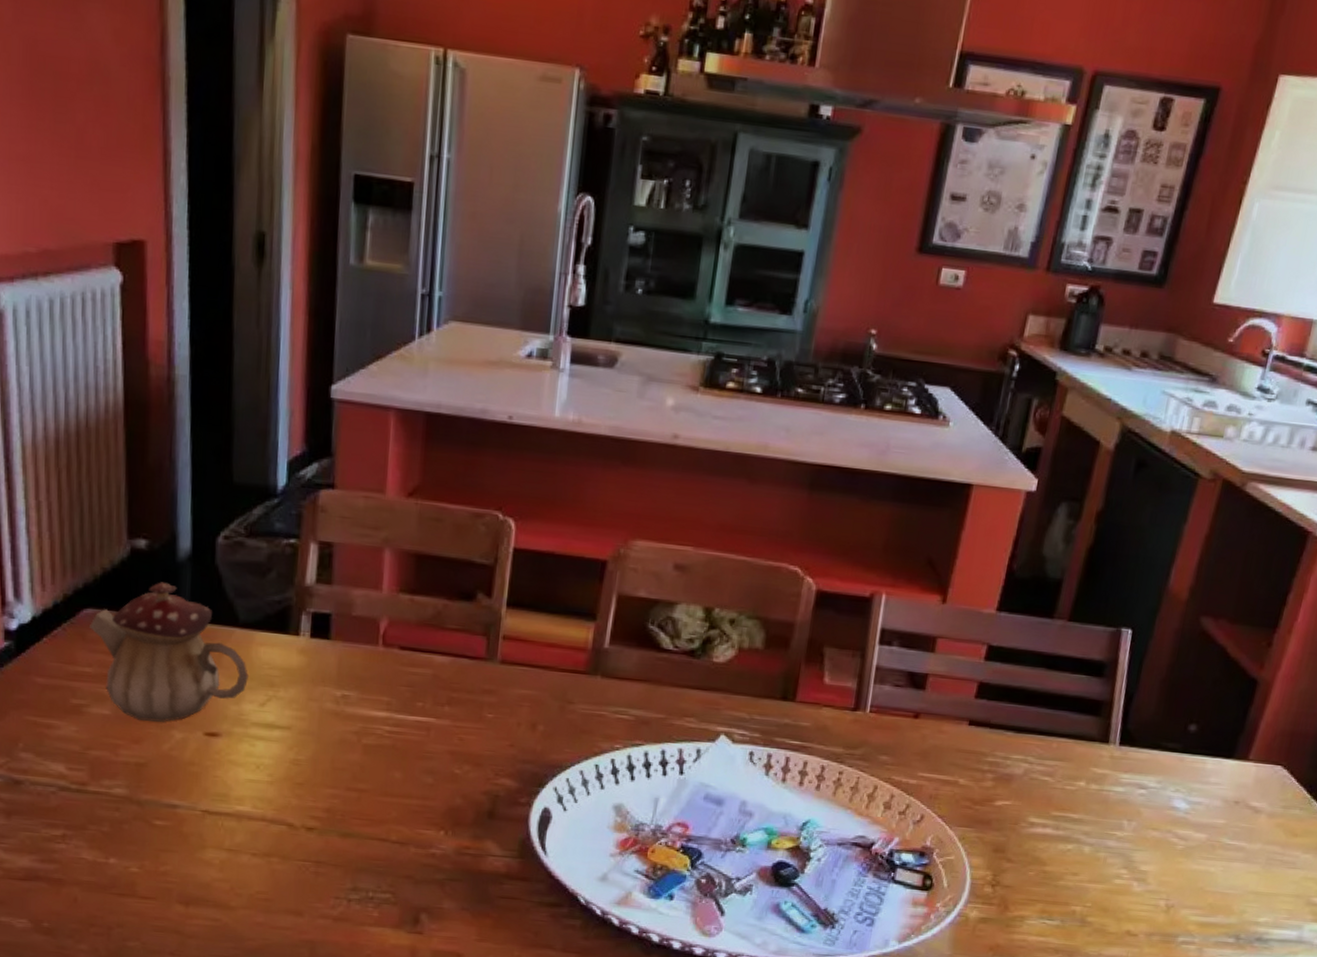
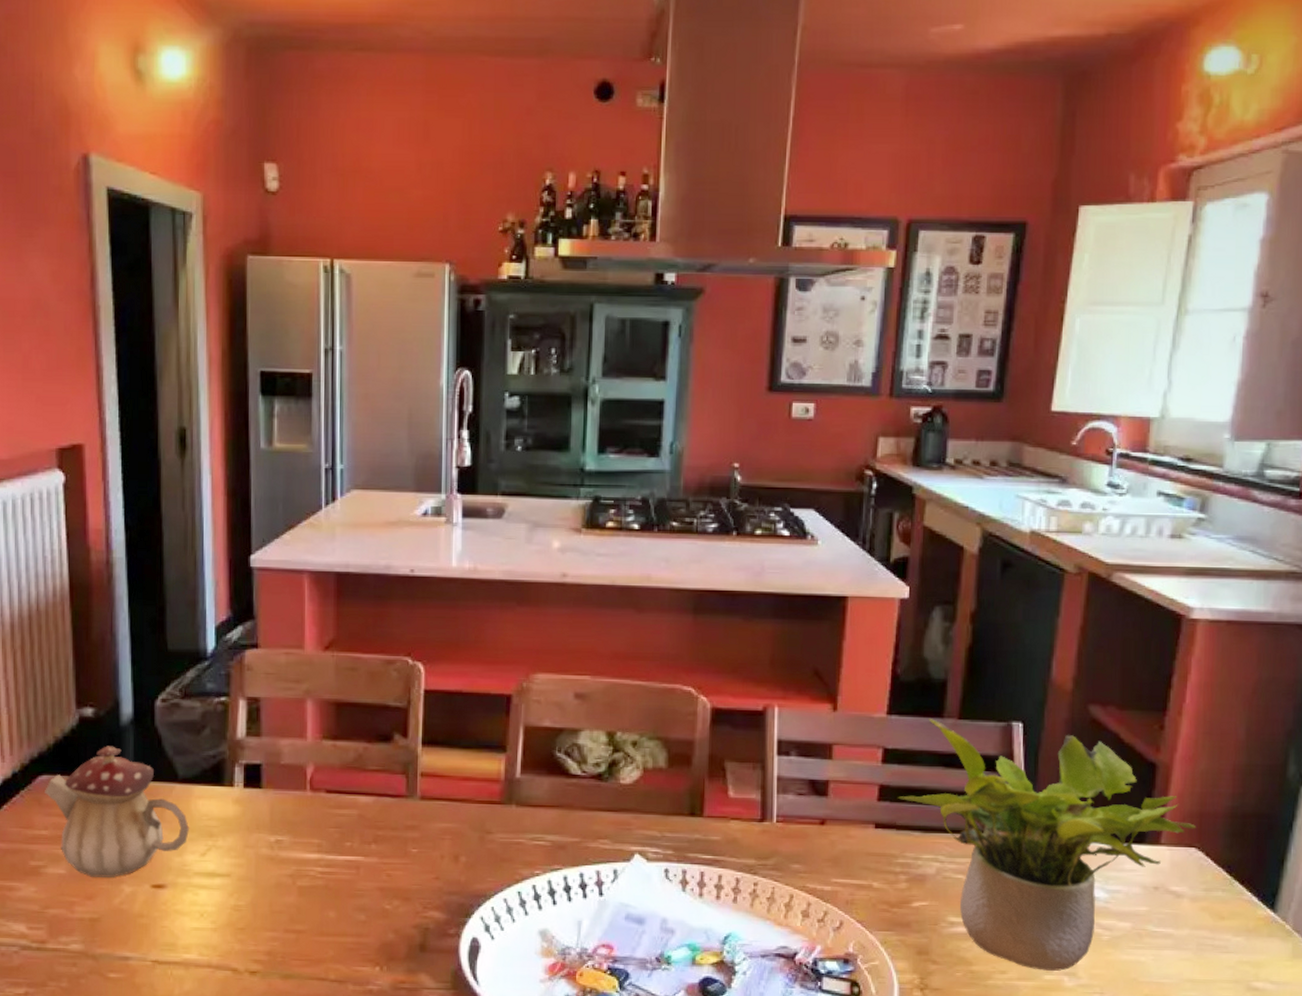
potted plant: none [996,618,1286,877] -> present [898,719,1196,972]

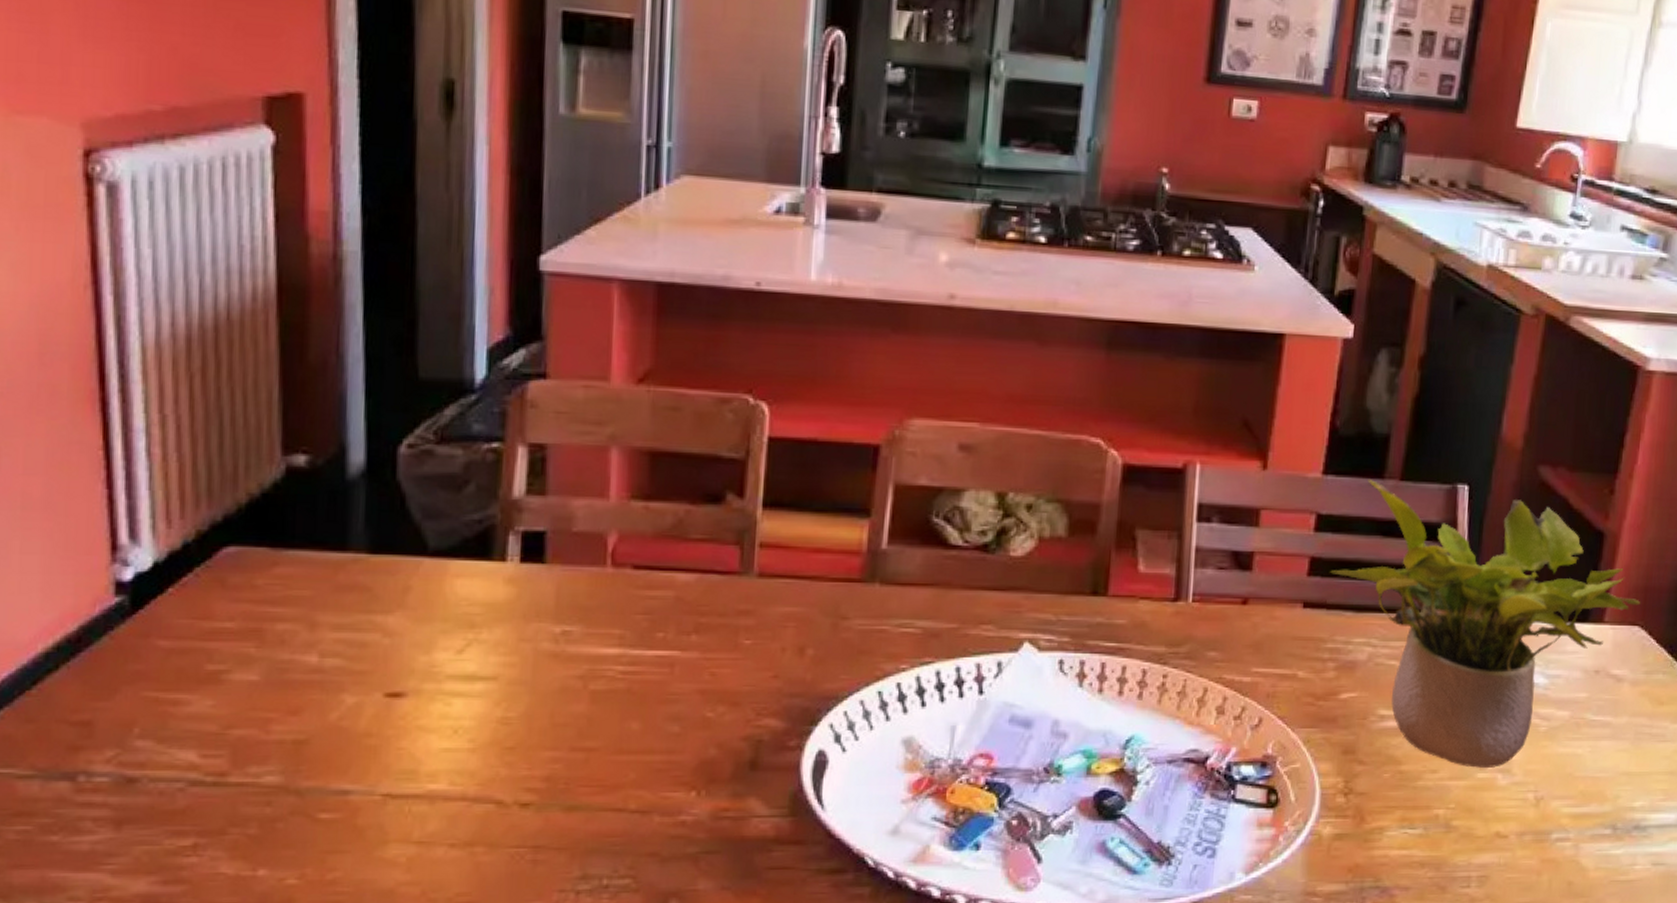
teapot: present [45,746,189,877] -> none [231,506,441,684]

